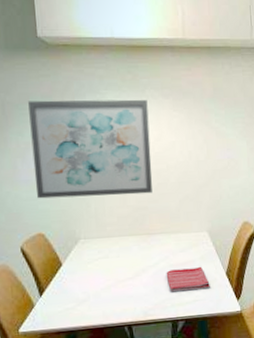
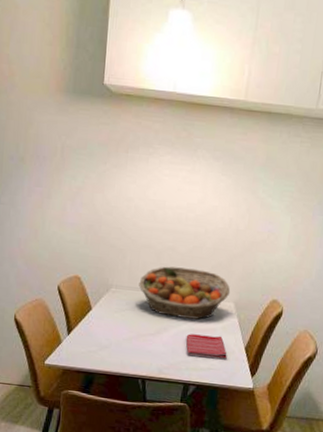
wall art: present [28,99,152,199] -> none [79,147,198,255]
fruit basket: none [108,205,202,257] -> present [139,266,231,320]

